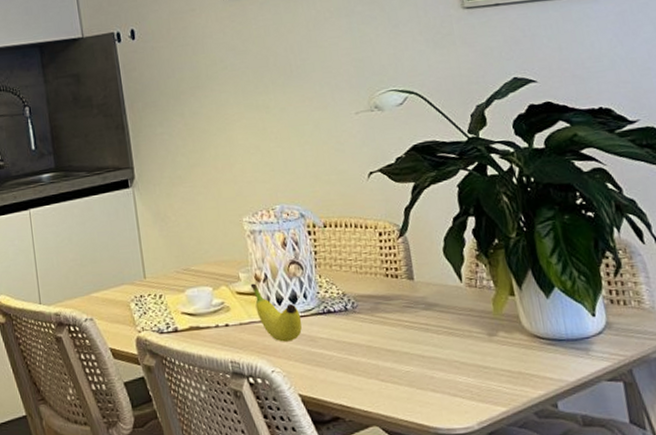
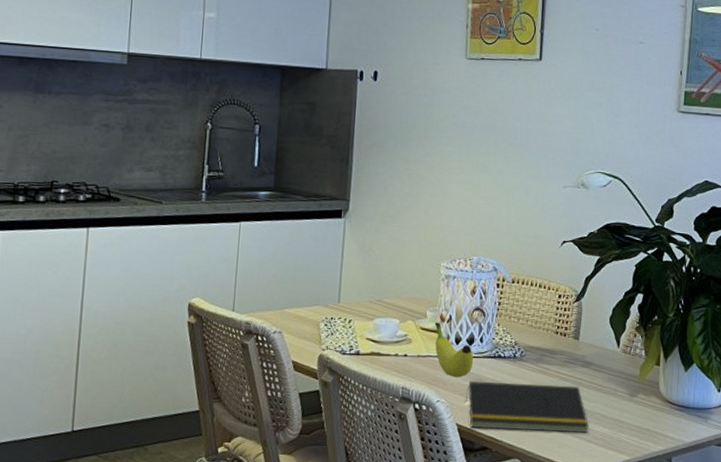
notepad: none [301,333,450,396] -> present [464,380,589,433]

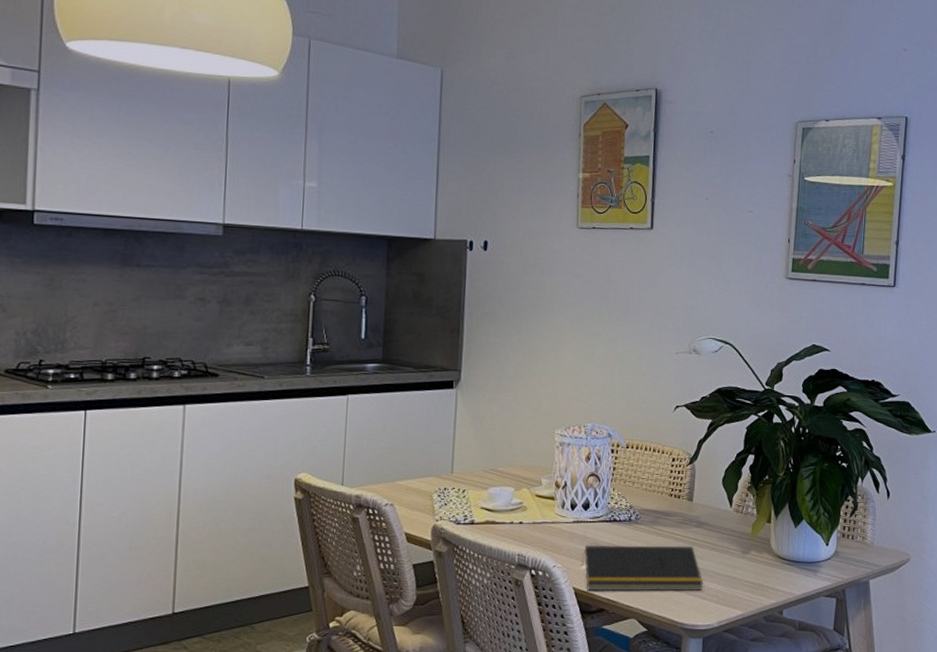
fruit: present [434,322,474,377] -> none [550,489,590,542]

